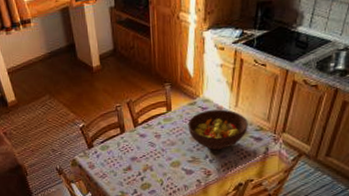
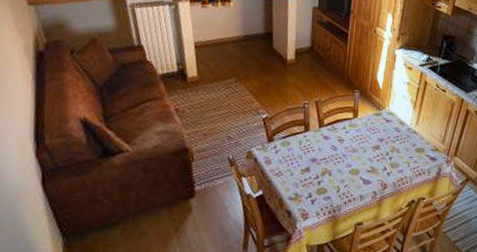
fruit bowl: present [187,109,248,151] -> none [371,123,426,164]

